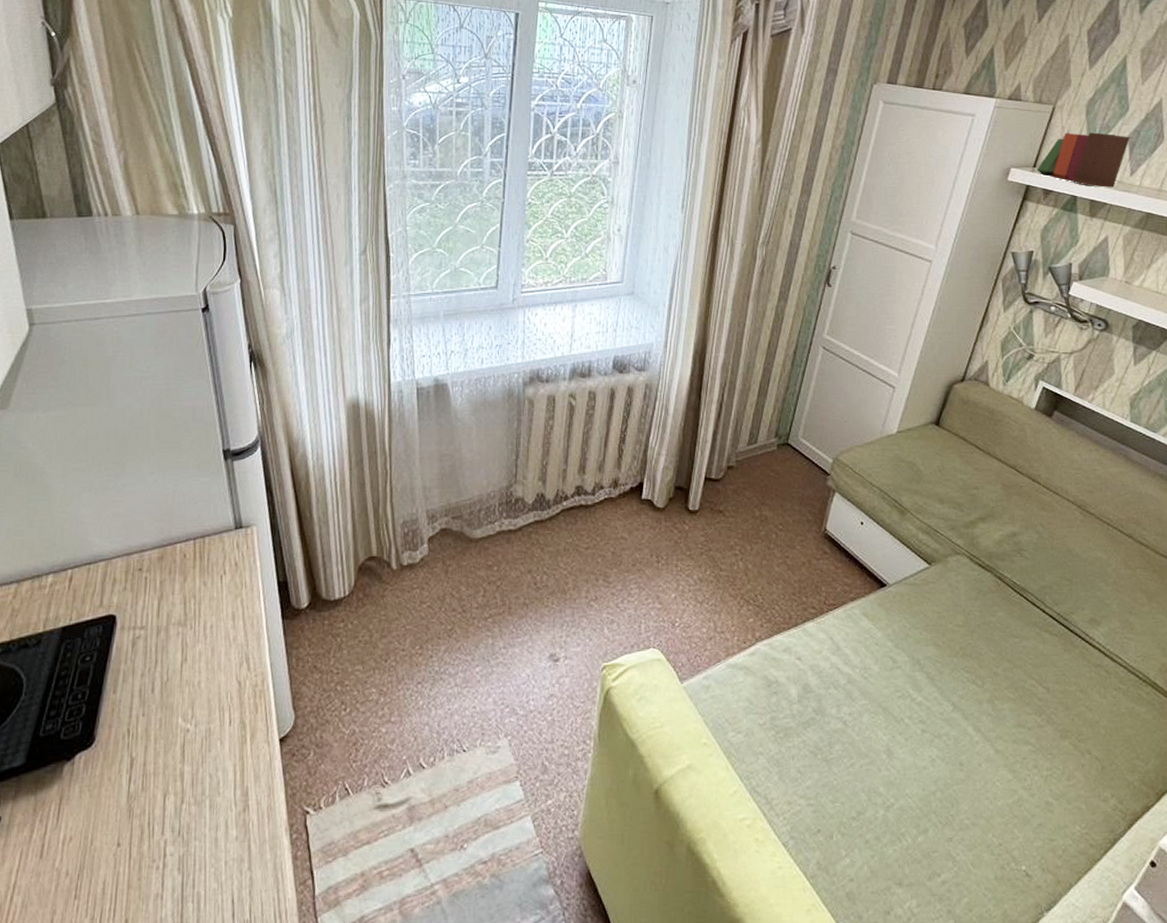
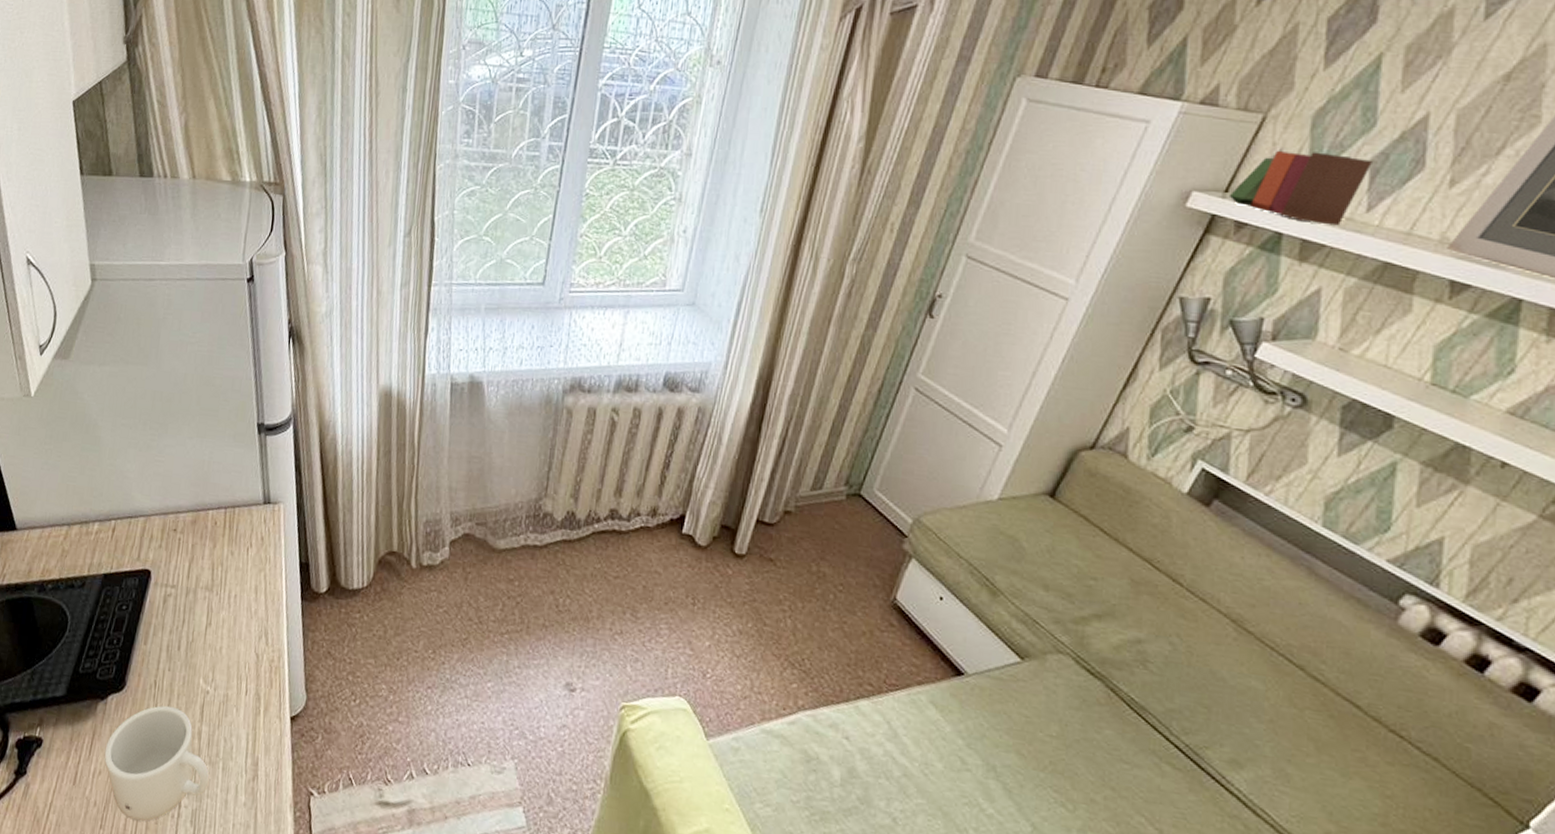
mug: none [74,752,197,882] -> present [104,705,211,822]

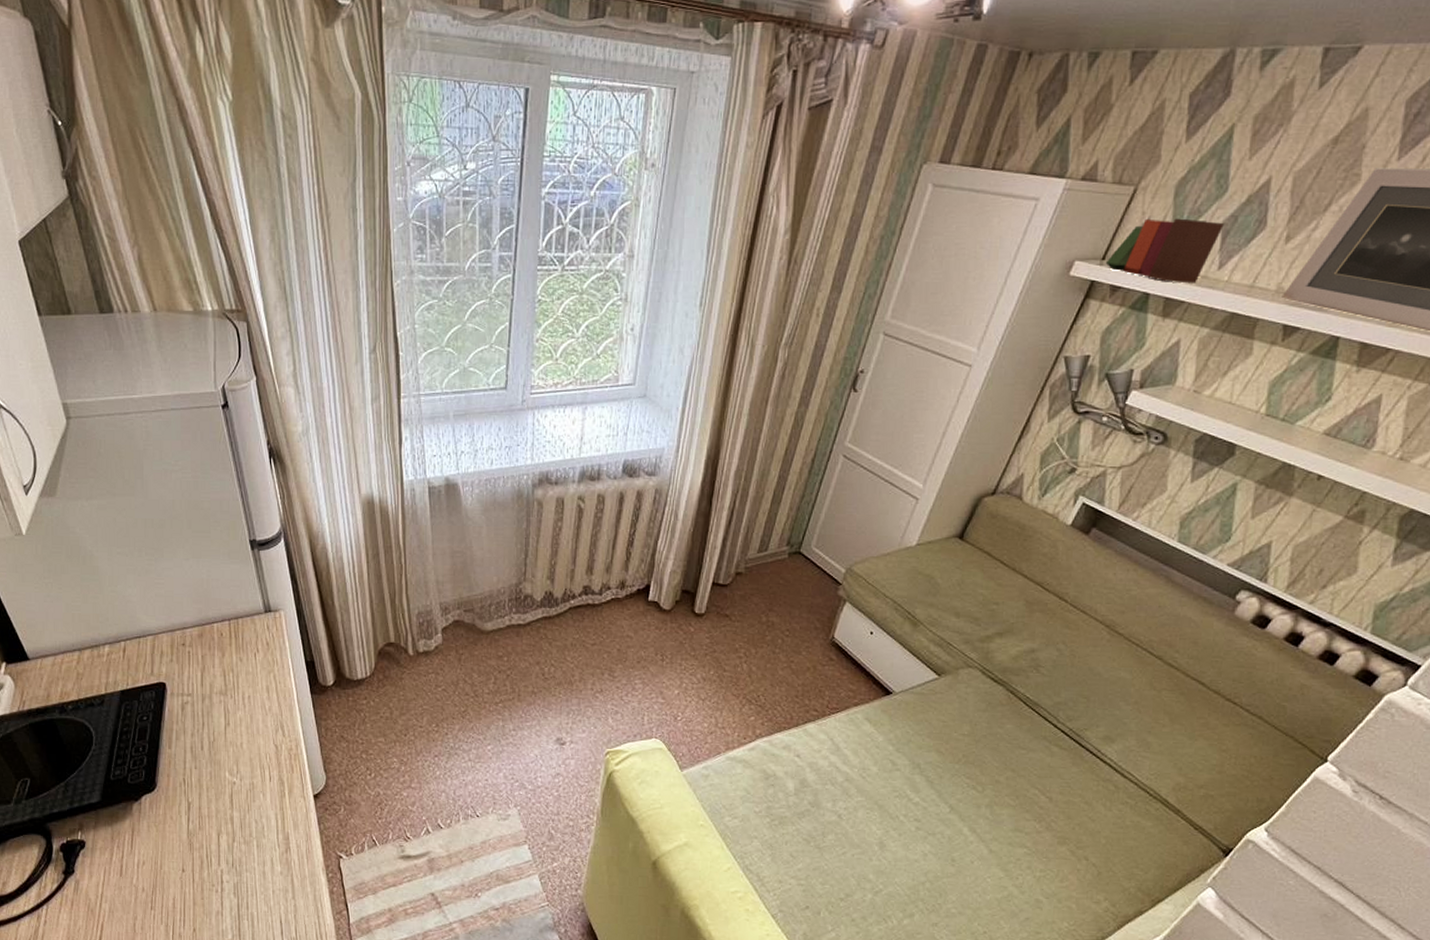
mug: present [104,705,211,822] -> none [145,799,247,899]

